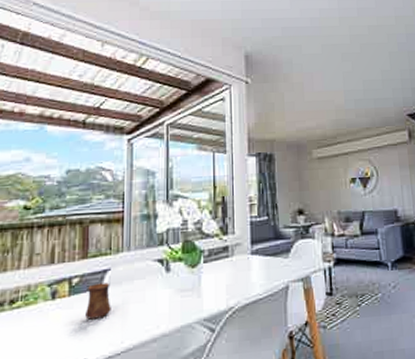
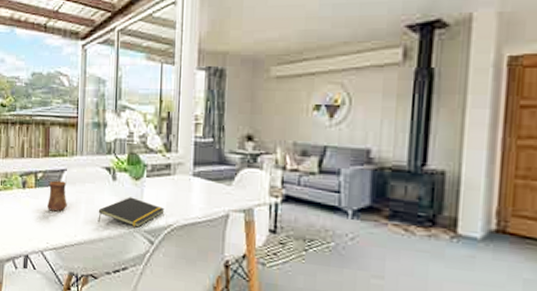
notepad: none [150,286,225,322] -> present [98,197,165,228]

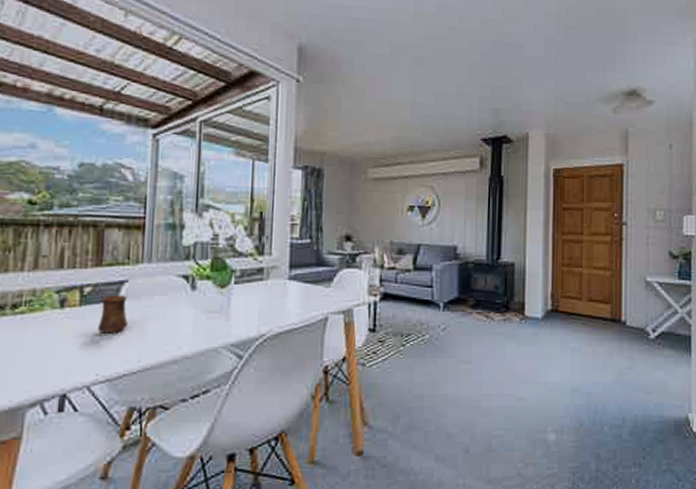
notepad: present [98,197,165,228] -> none [170,307,256,342]

